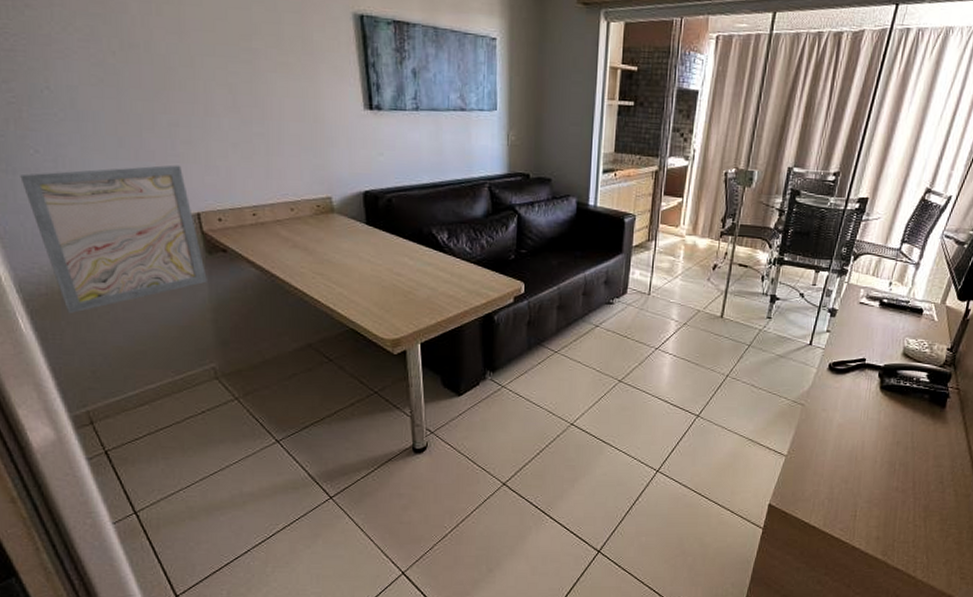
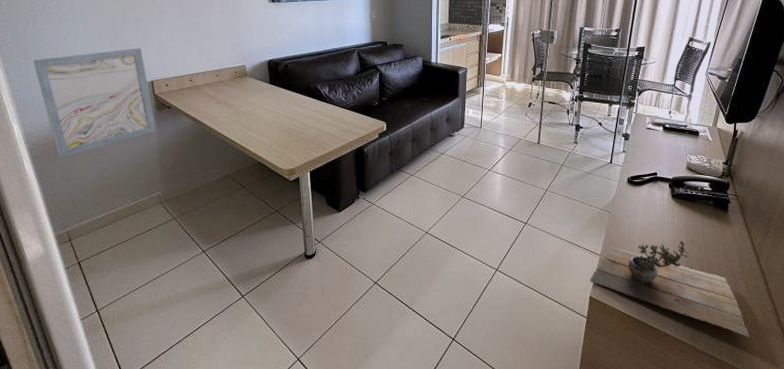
succulent plant: none [771,441,952,553] -> present [590,241,750,338]

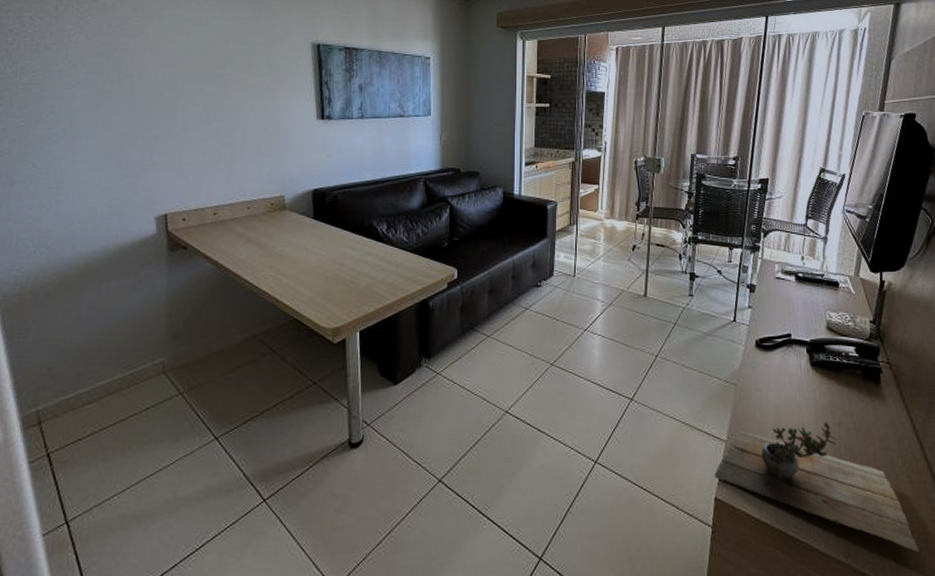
wall art: present [33,48,157,158] -> none [16,172,167,313]

